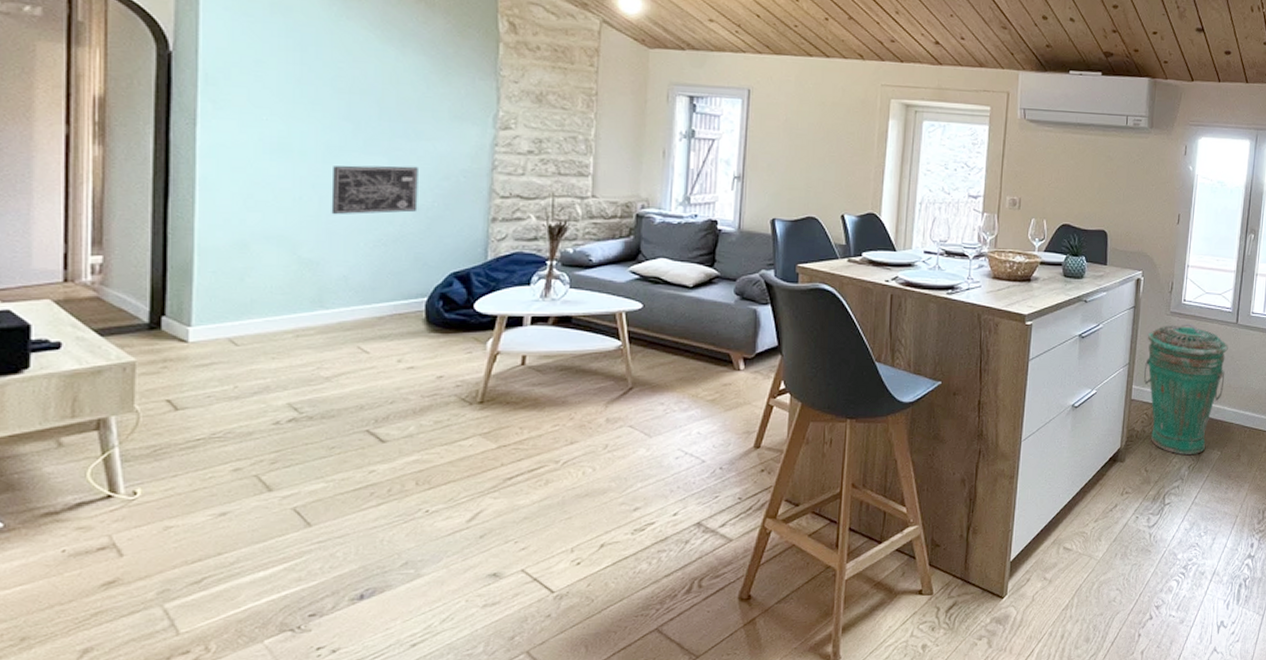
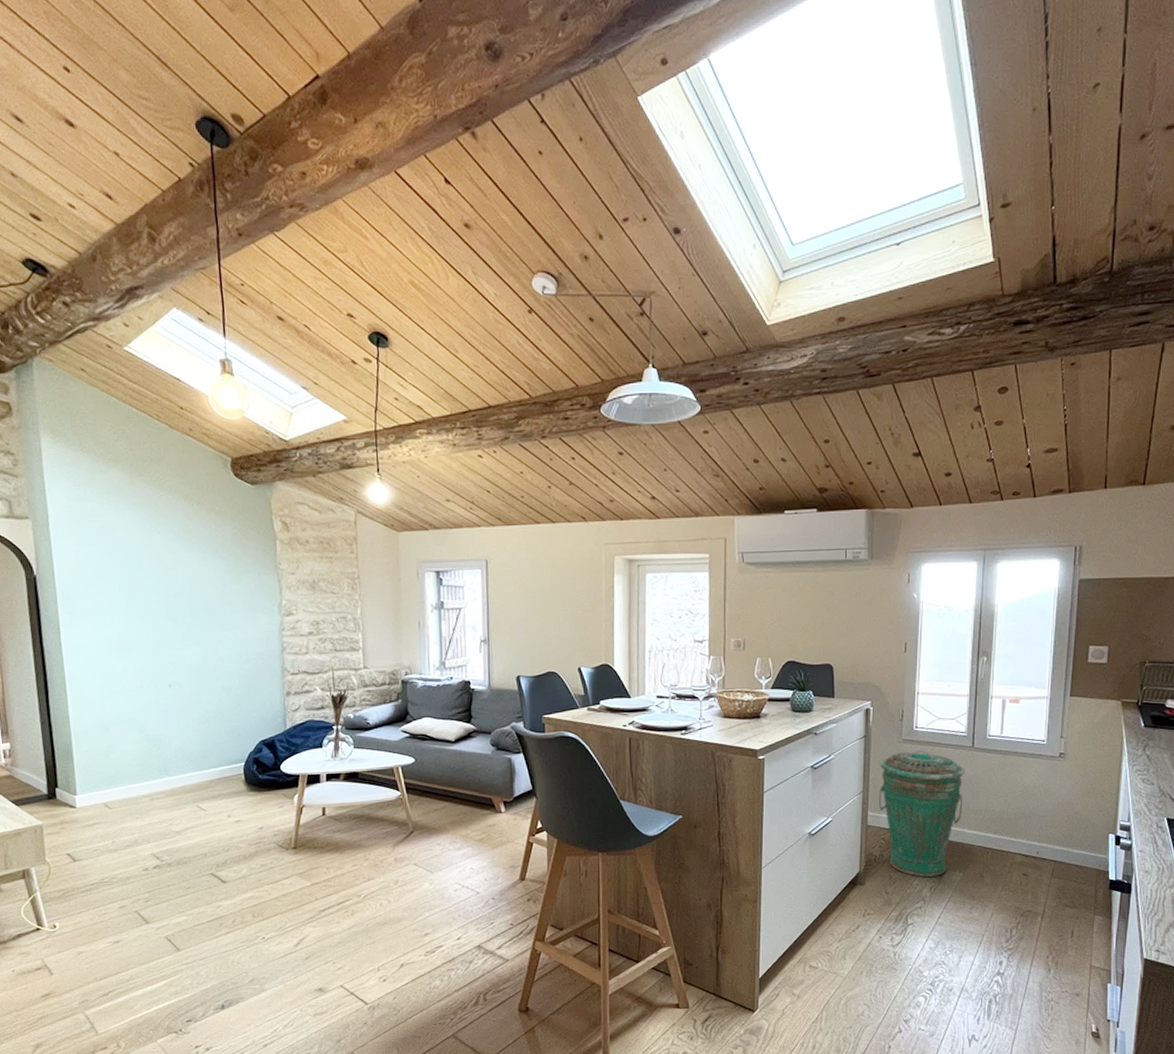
wall art: present [331,165,418,215] -> none [162,653,229,699]

